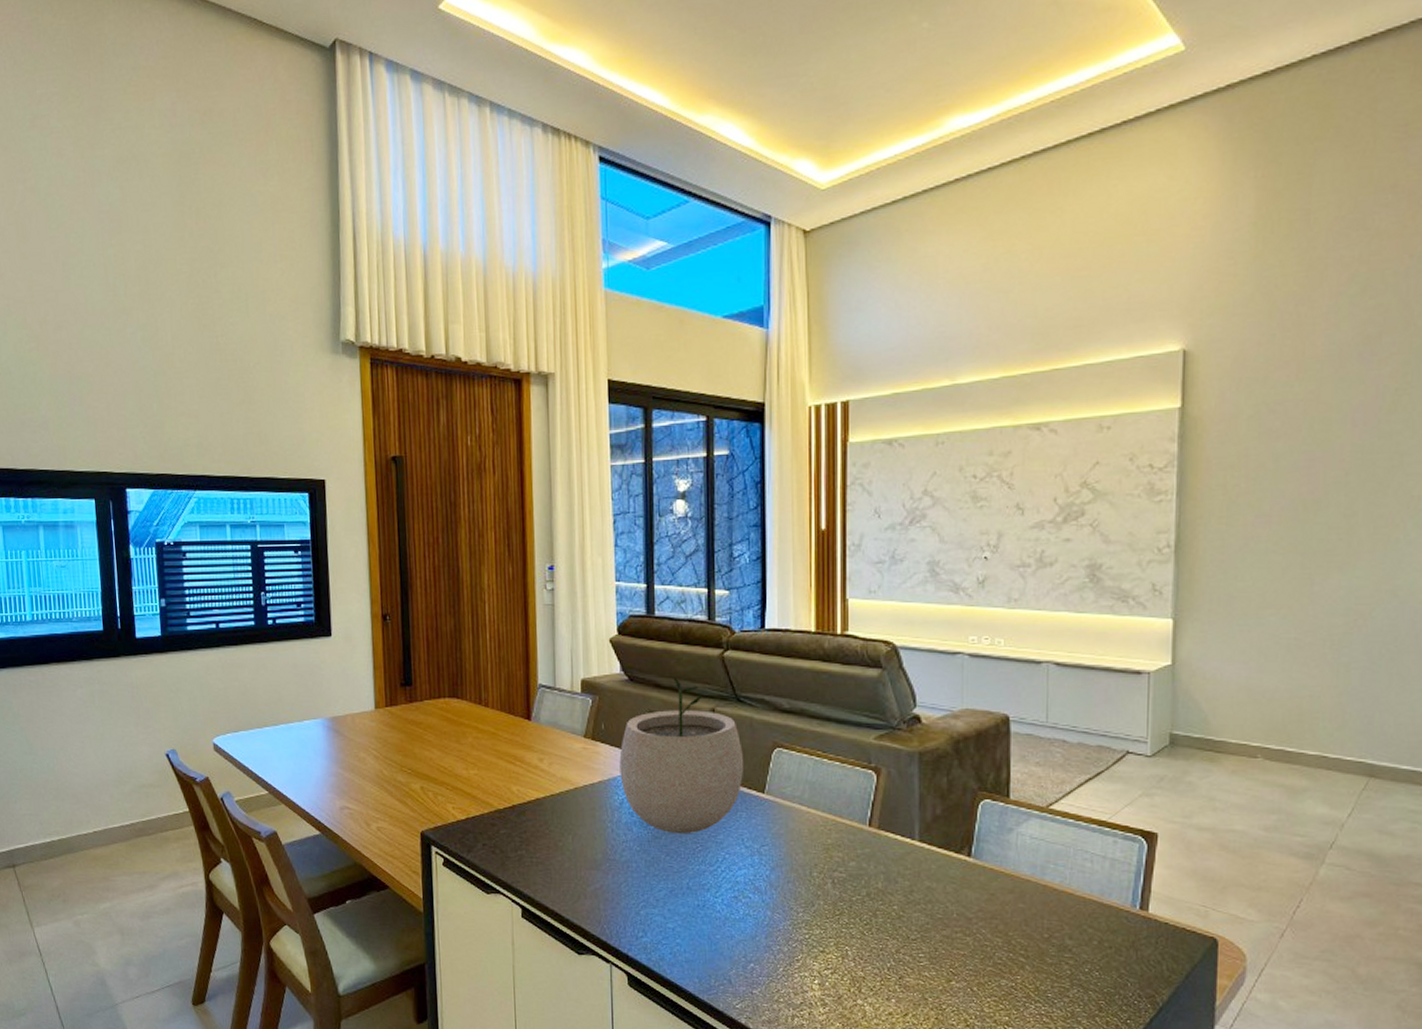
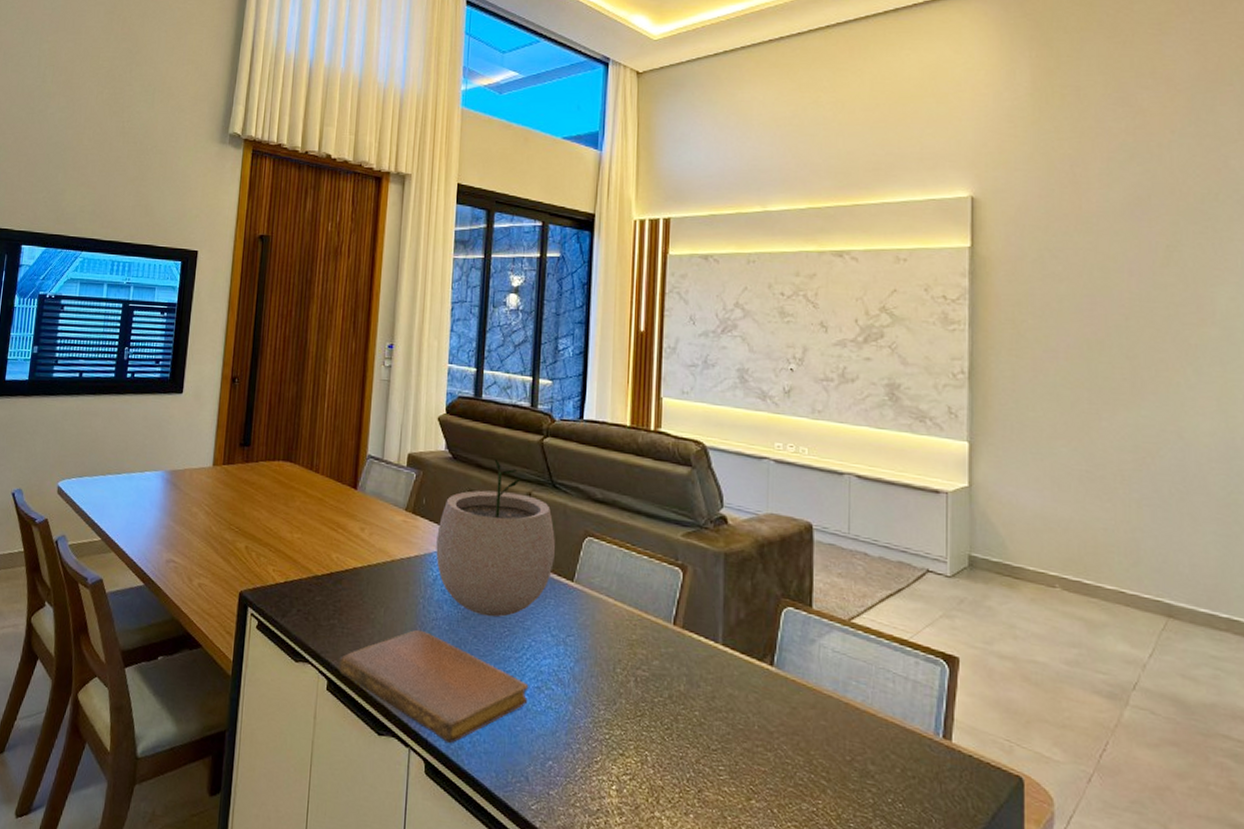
notebook: none [531,852,726,957] -> present [339,629,529,744]

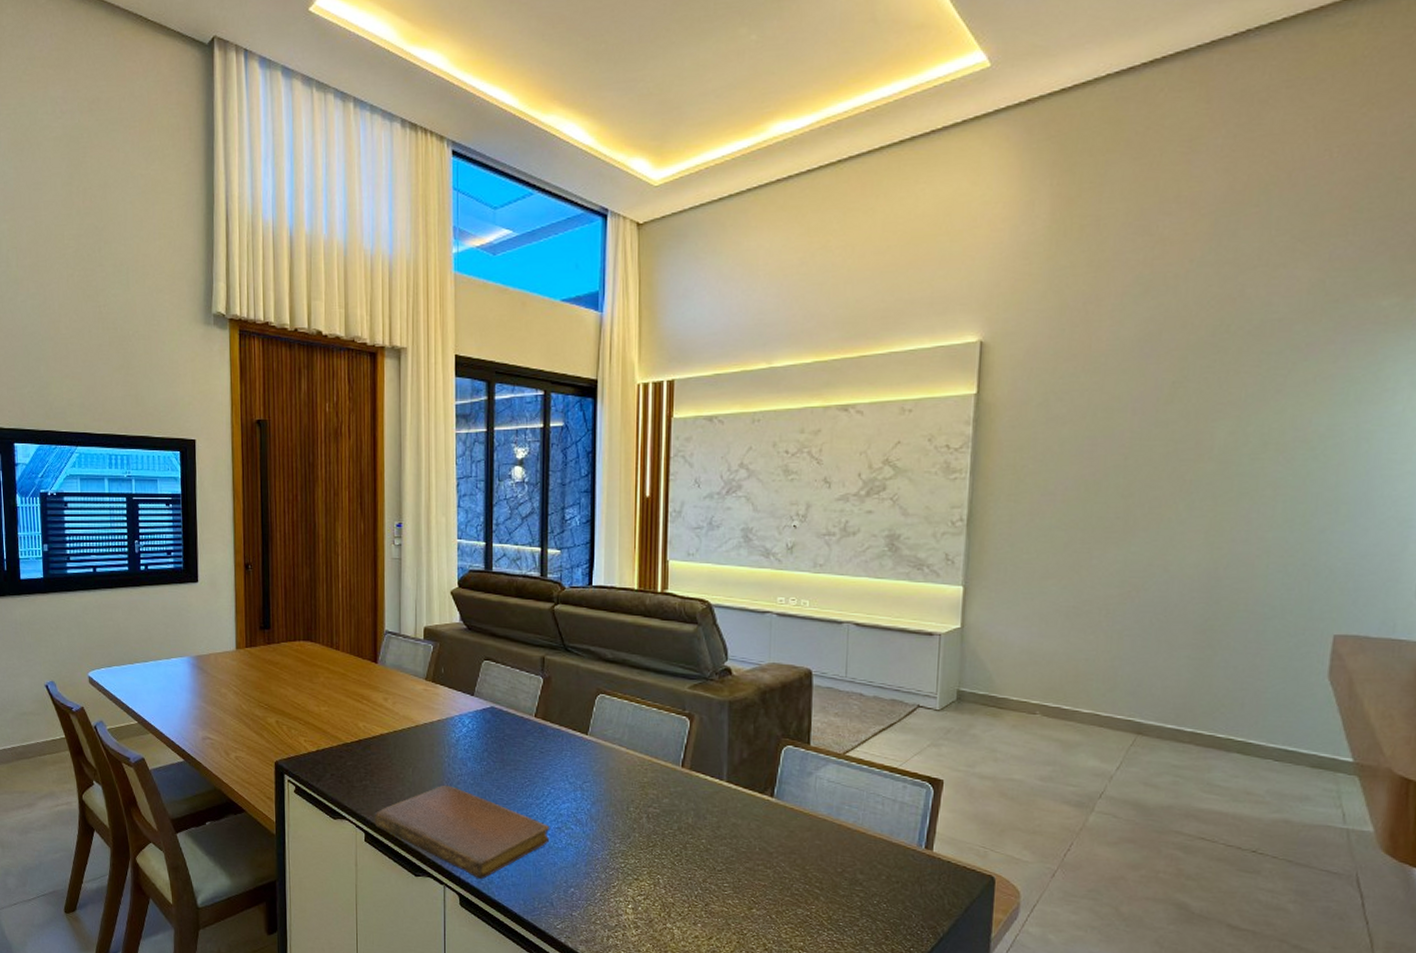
plant pot: present [436,458,556,617] -> none [457,626,570,770]

